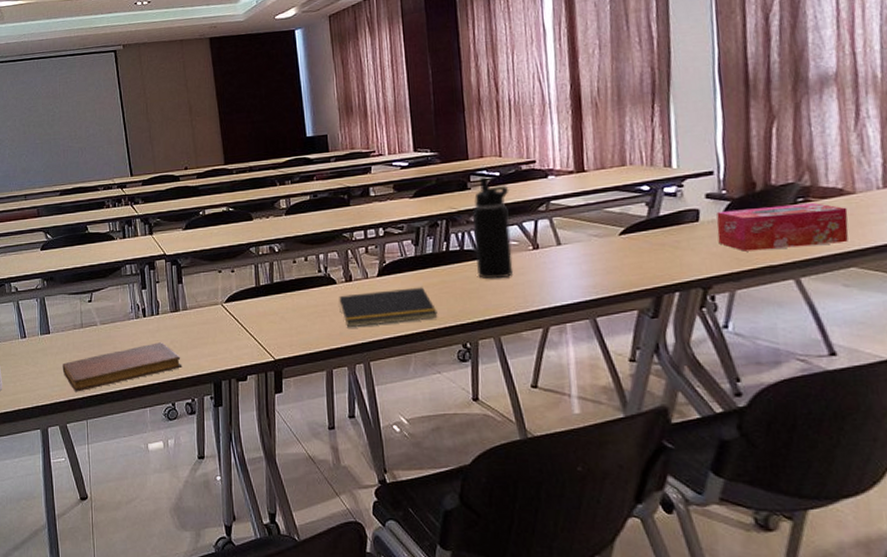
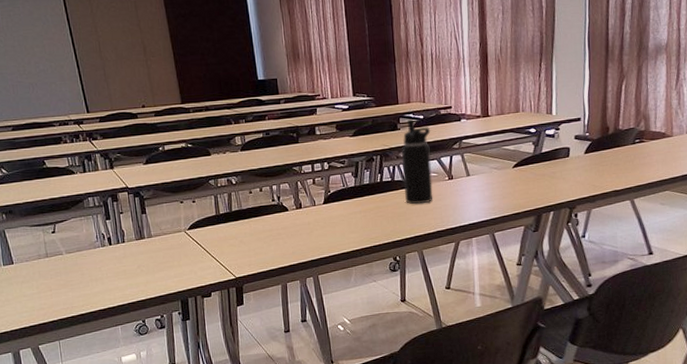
notebook: present [62,342,183,392] -> none [29,267,150,317]
notepad: present [338,287,438,327] -> none [290,212,374,247]
tissue box: present [716,203,849,252] -> none [581,143,667,180]

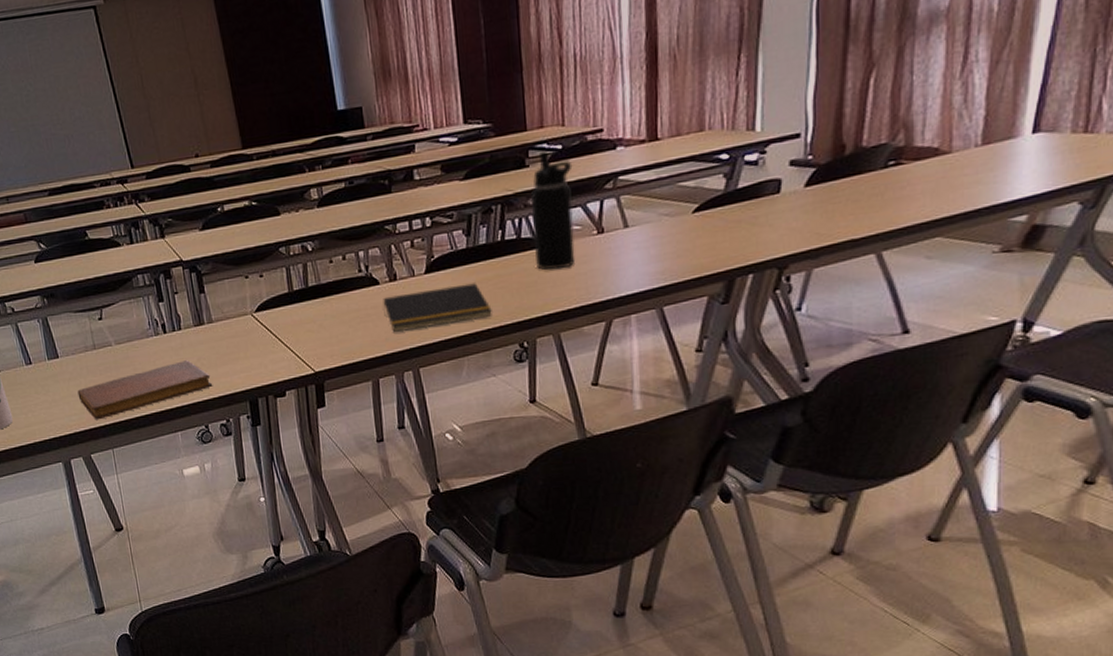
notebook: none [29,267,150,317] -> present [77,360,213,420]
notepad: none [290,212,374,247] -> present [382,283,492,332]

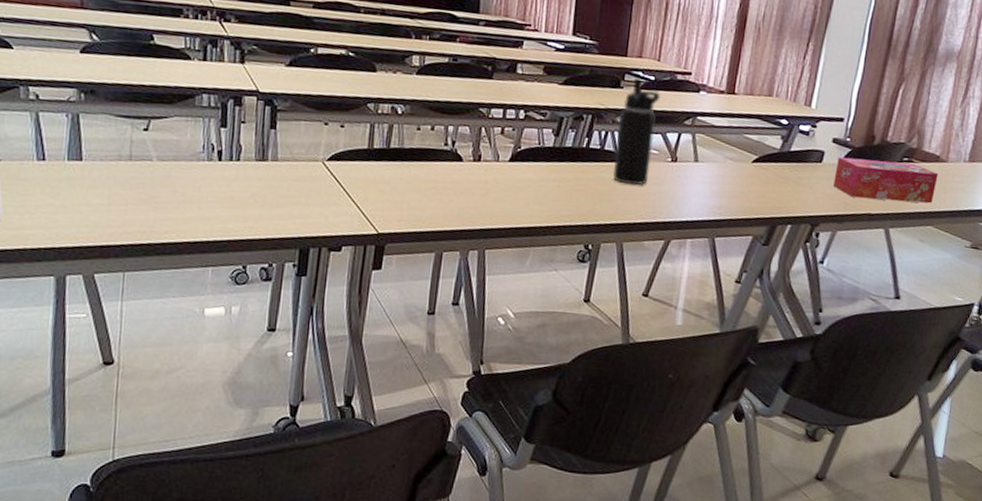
notebook: present [77,360,213,420] -> none [95,193,263,238]
notepad: present [382,283,492,332] -> none [460,174,566,215]
tissue box: none [799,165,941,225] -> present [833,157,938,204]

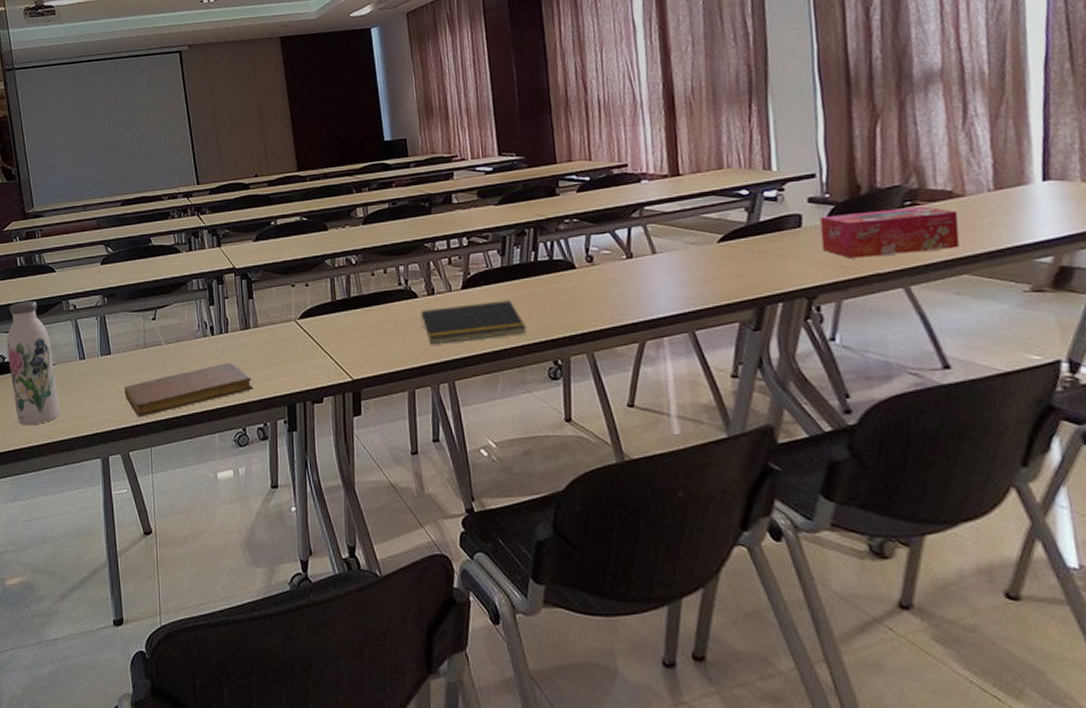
notebook: none [95,193,263,238] -> present [124,362,254,418]
notepad: none [460,174,566,215] -> present [420,300,527,344]
water bottle: present [613,77,661,186] -> none [562,181,606,291]

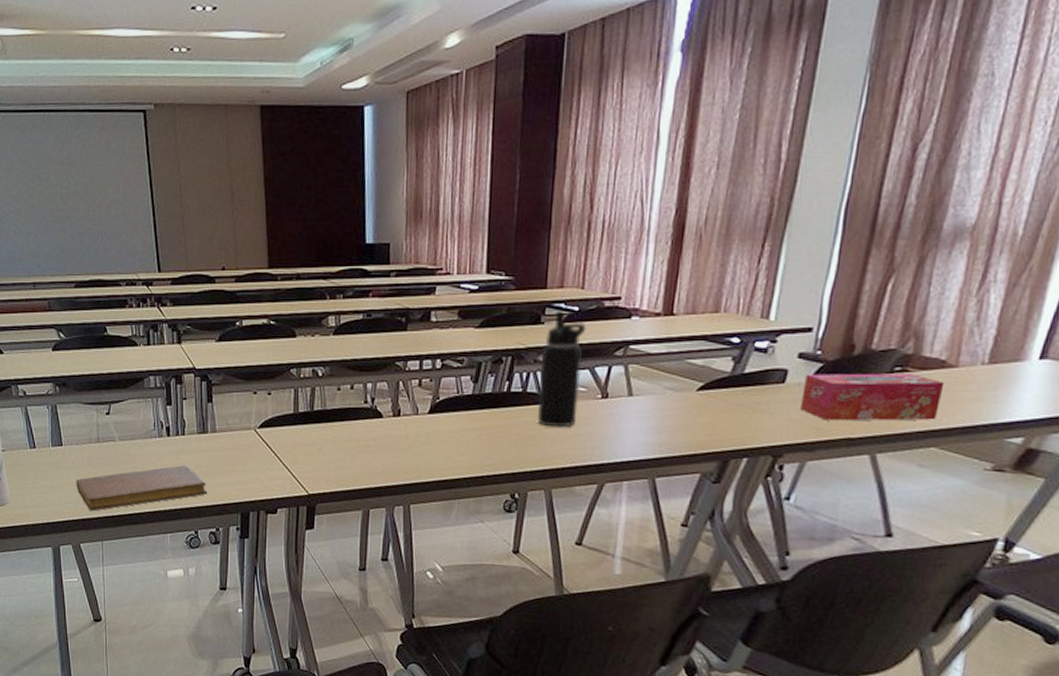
notepad: present [420,300,527,344] -> none [382,429,489,467]
water bottle: none [562,181,606,291] -> present [538,310,587,428]

